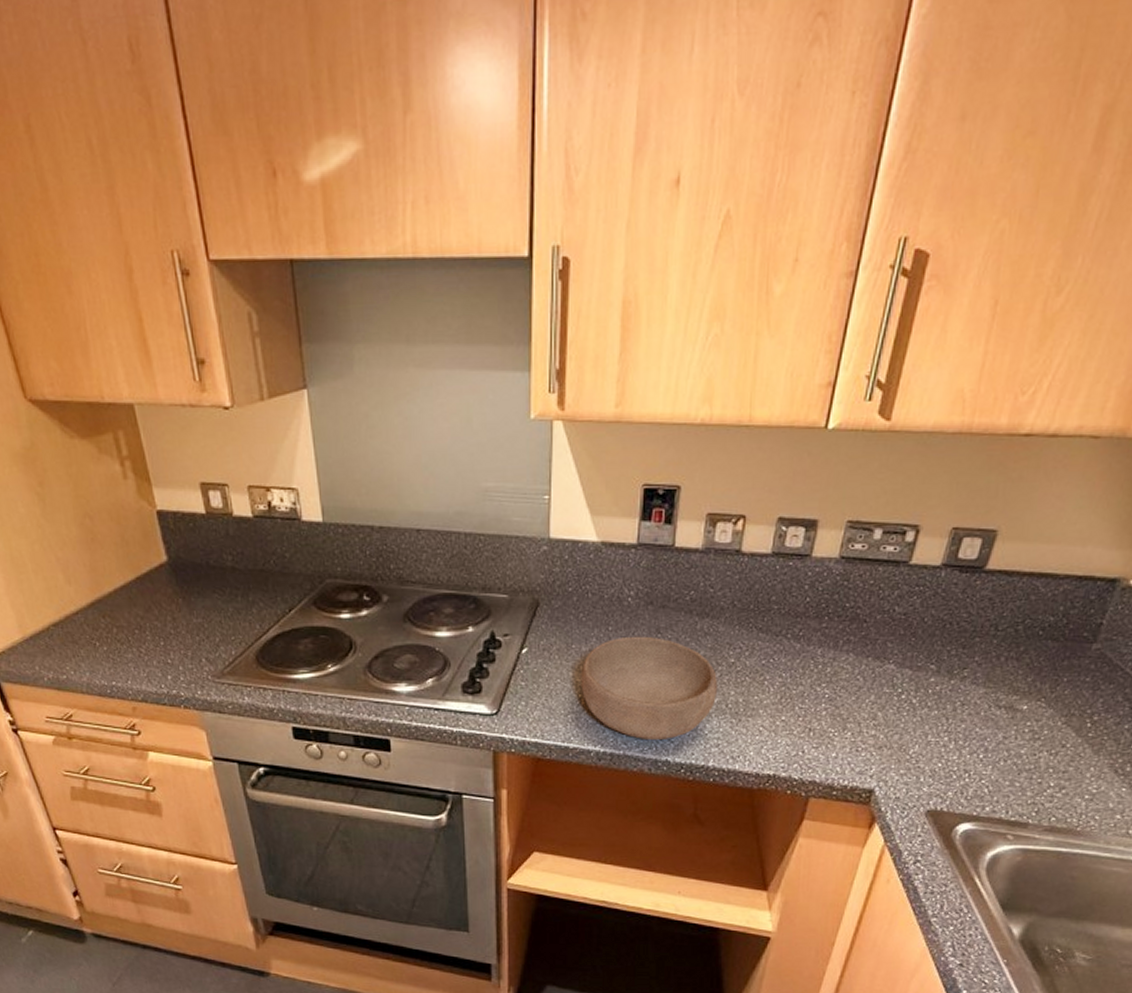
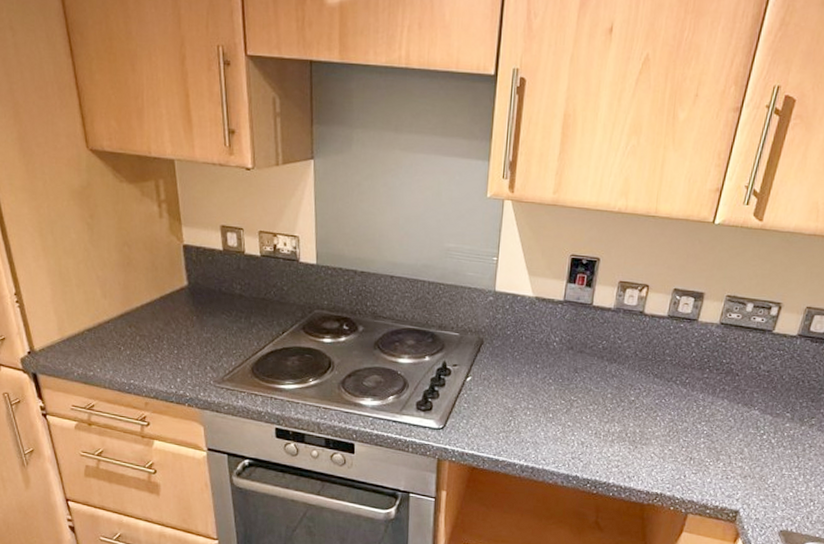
bowl: present [581,636,717,741] -> none [511,373,620,459]

